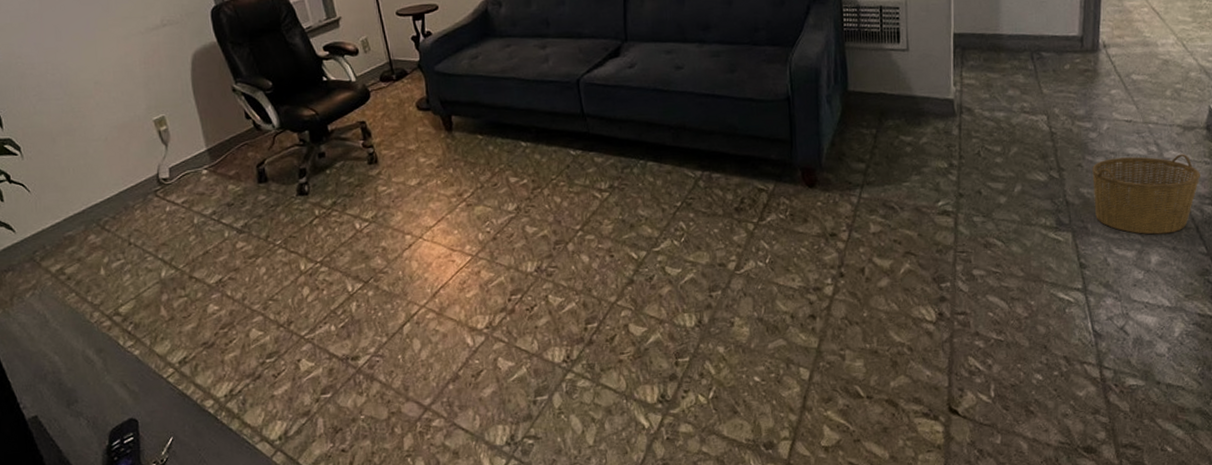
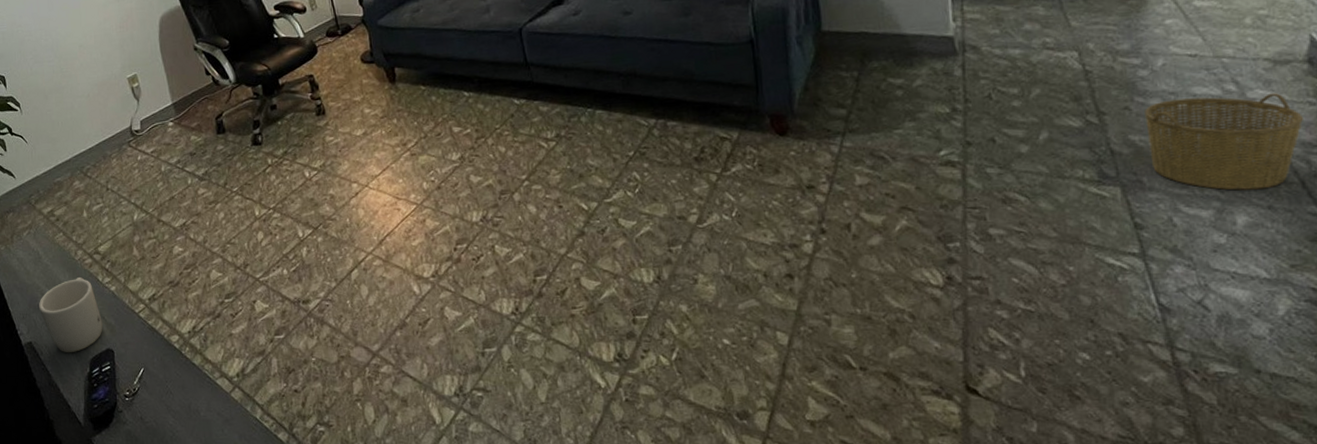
mug: none [45,341,125,425] -> present [38,276,103,352]

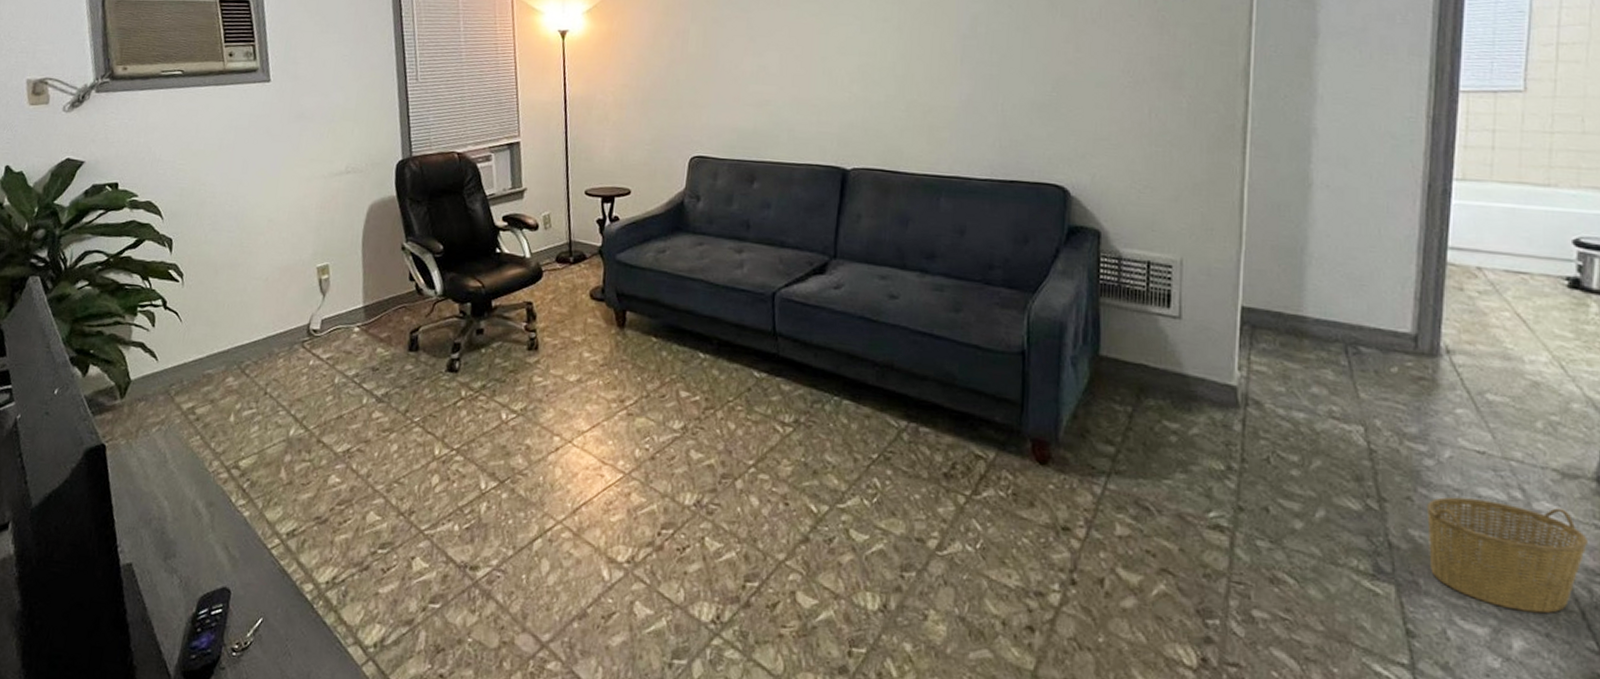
mug: present [38,276,103,352] -> none [150,492,225,585]

